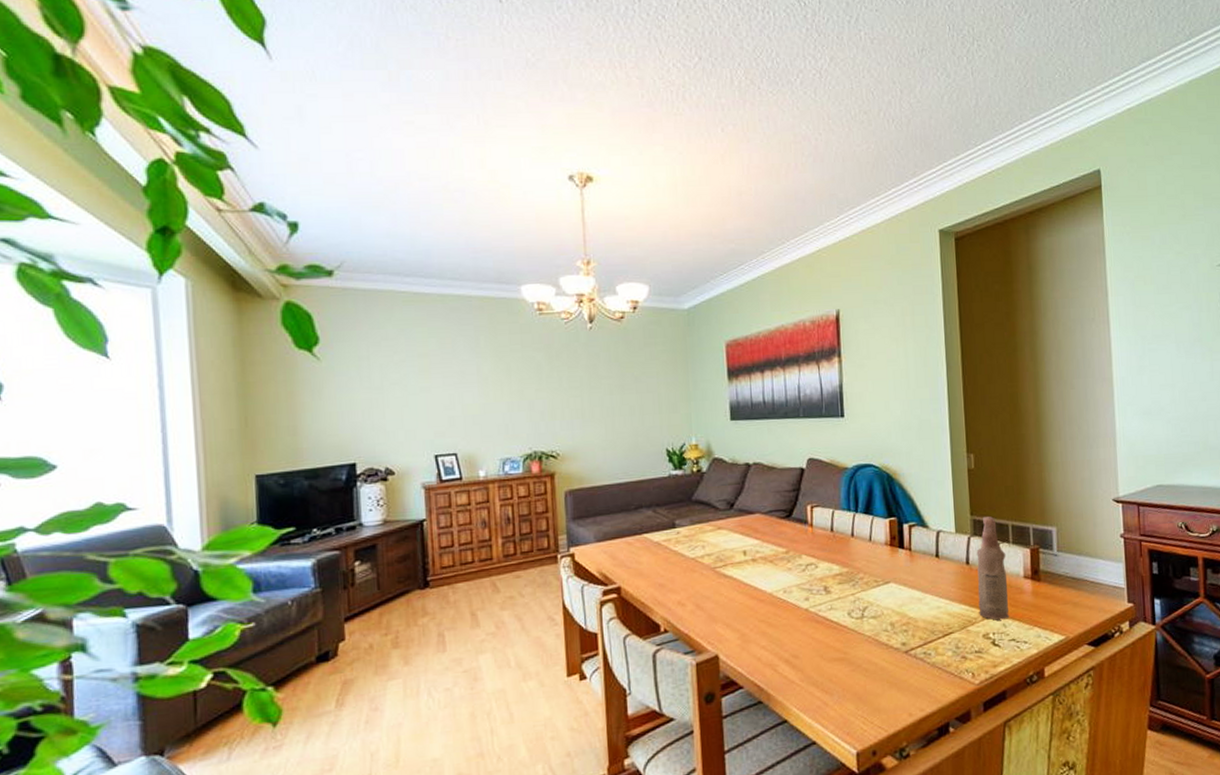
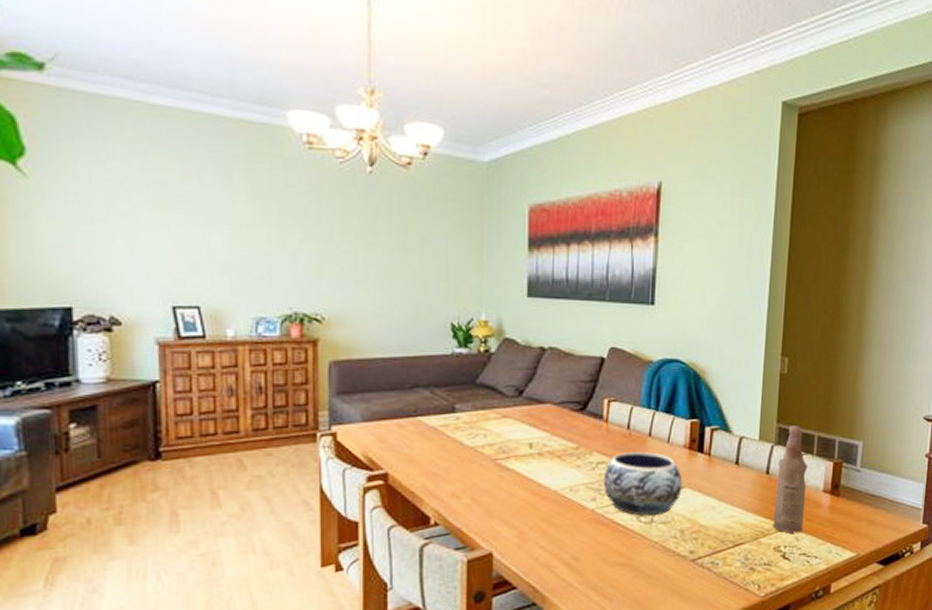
decorative bowl: none [813,551,888,612] -> present [603,452,683,516]

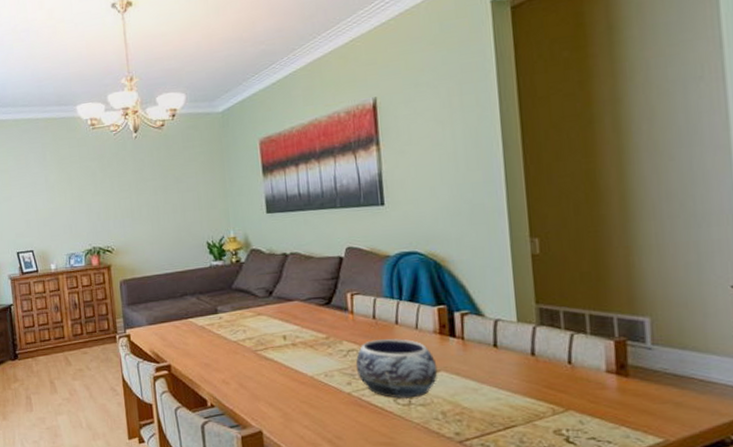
bottle: present [773,426,808,533] -> none [544,305,588,416]

